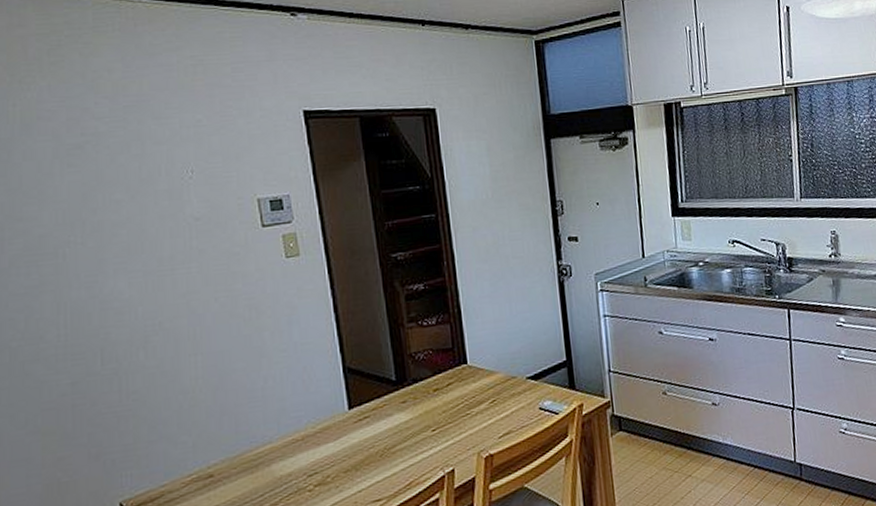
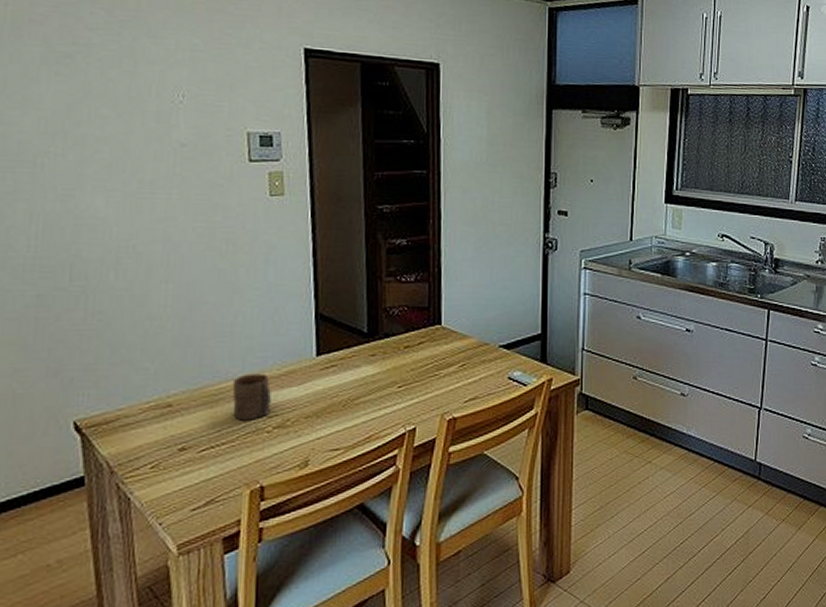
cup: none [269,433,310,483] -> present [232,373,271,421]

